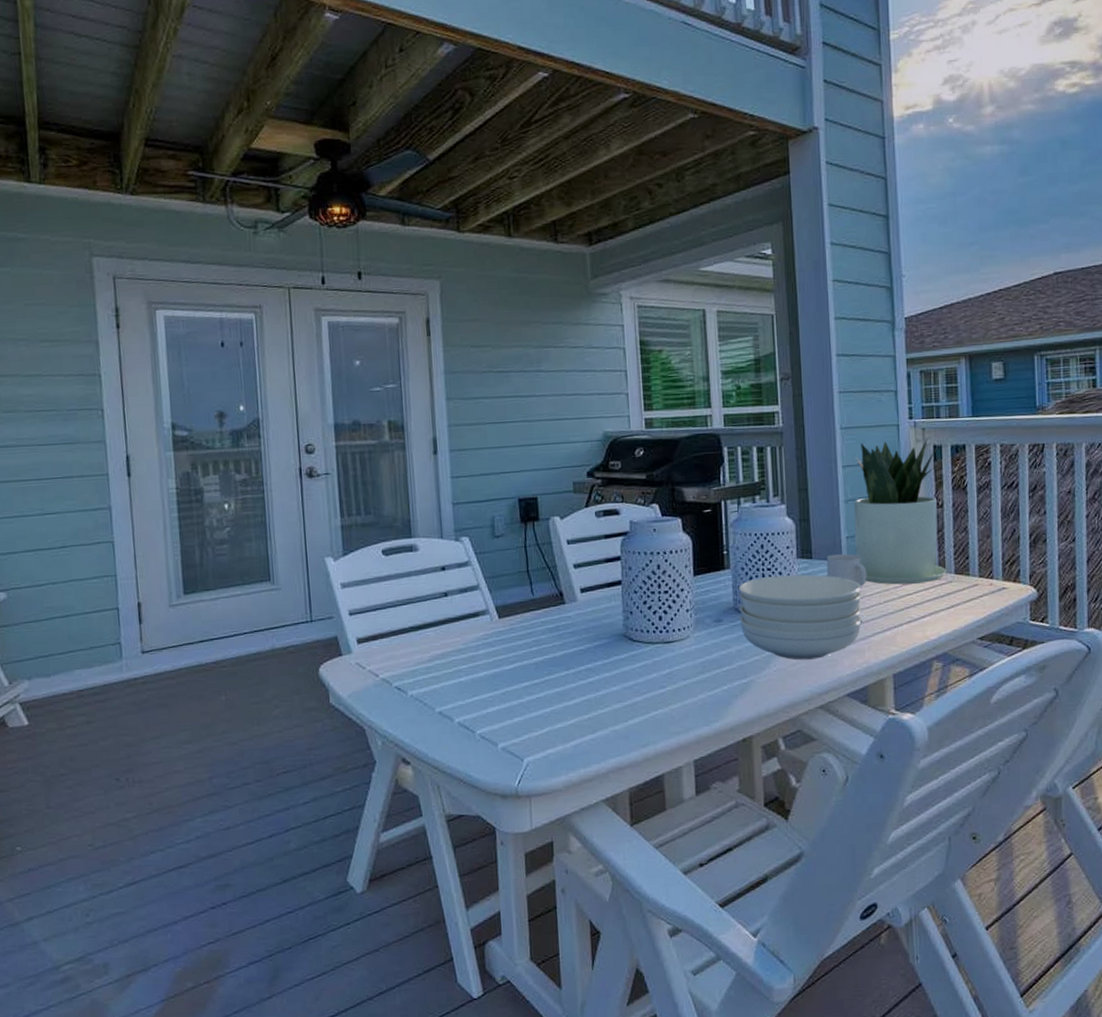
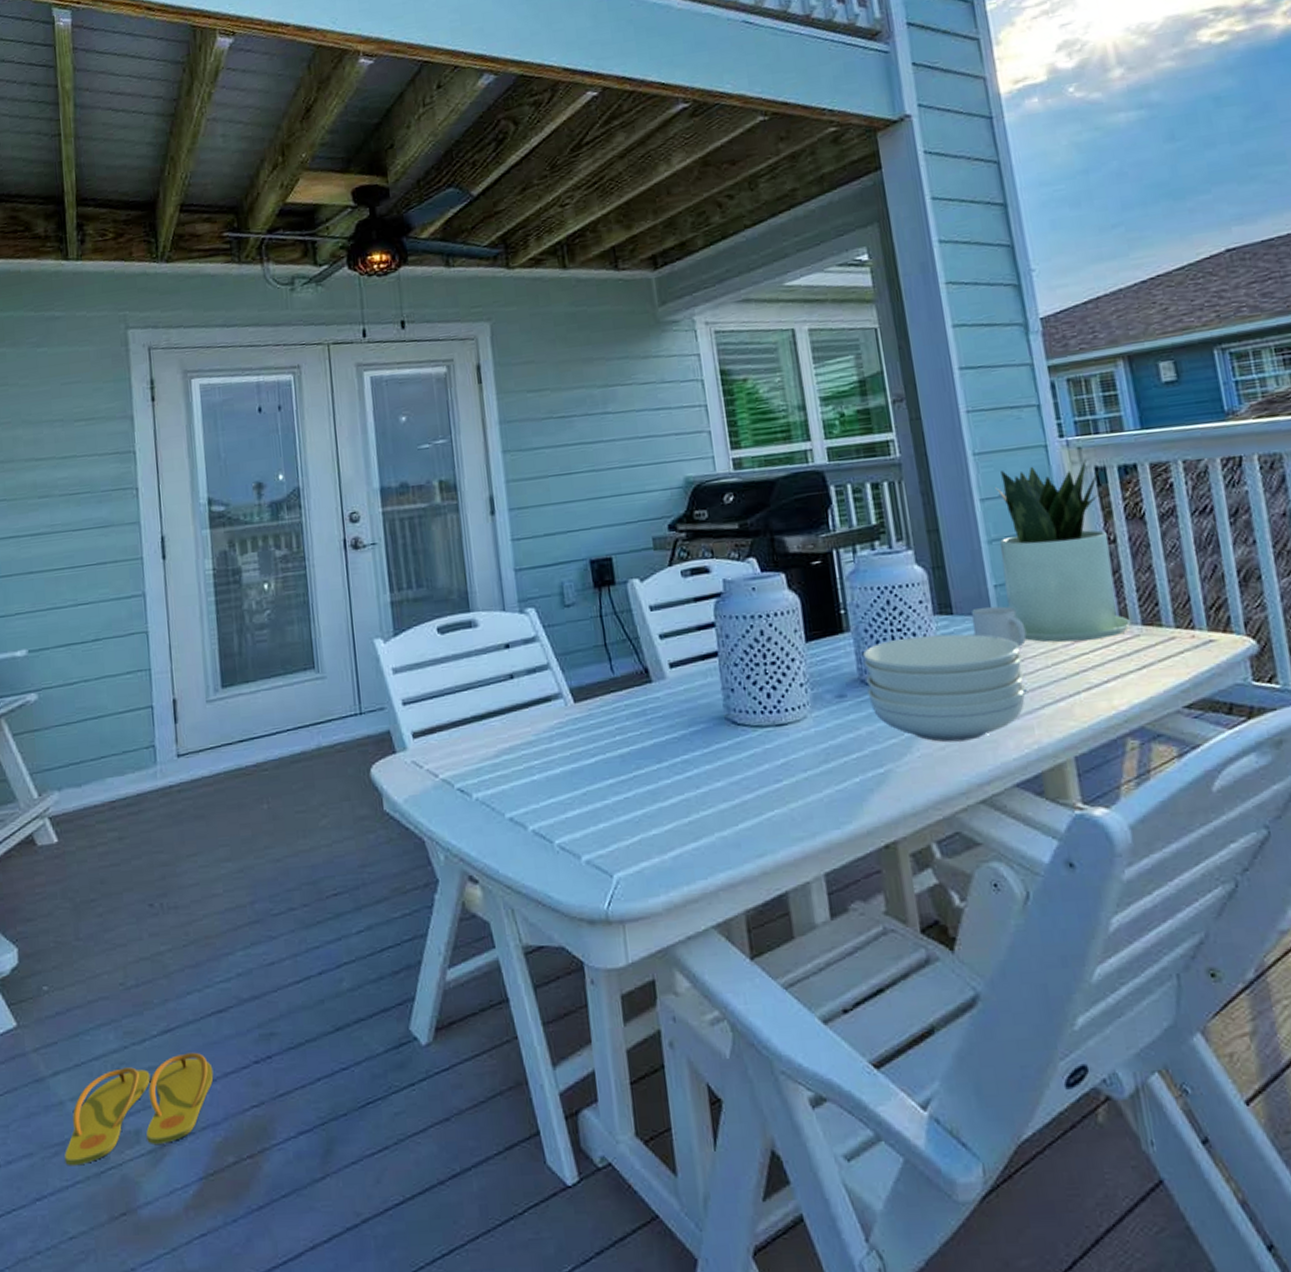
flip-flop: none [39,900,175,994] -> present [64,1052,214,1166]

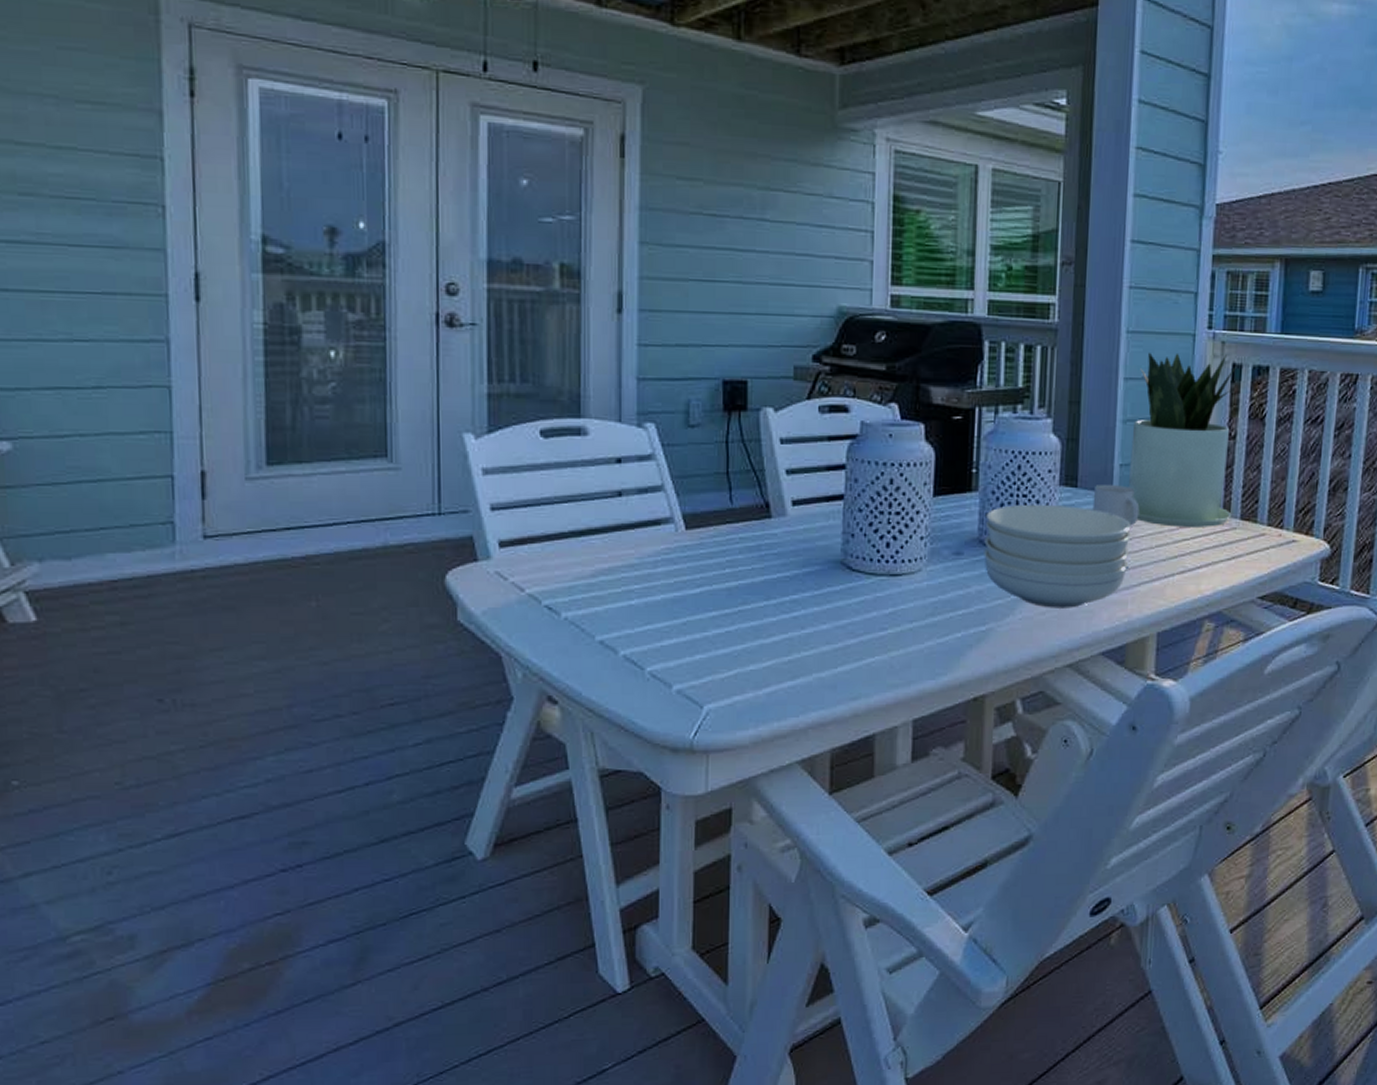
flip-flop: present [64,1052,214,1166] -> none [36,858,230,971]

